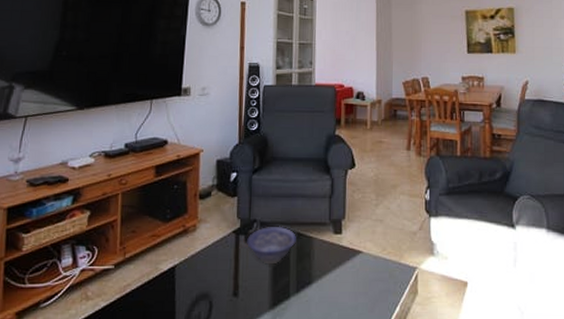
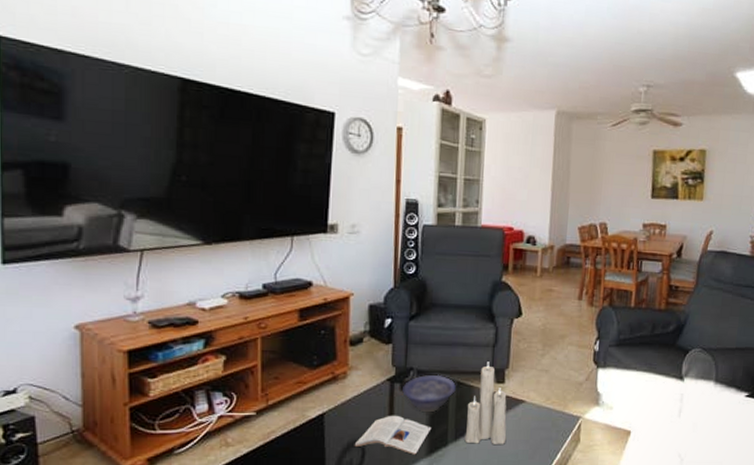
magazine: none [202,267,275,308] -> present [354,415,432,455]
candle: none [306,212,346,297] -> present [464,361,507,444]

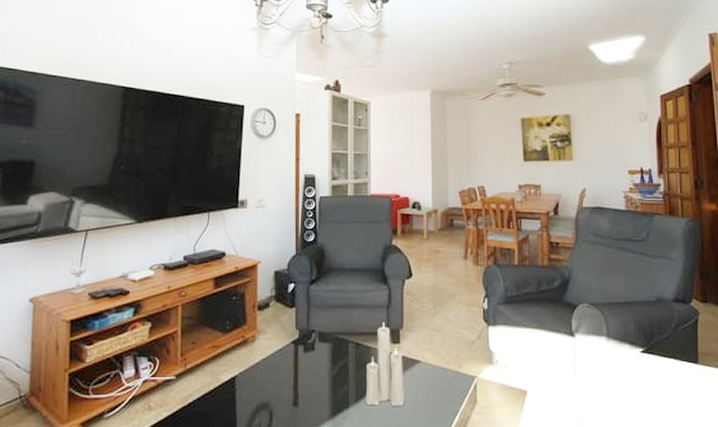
magazine: present [354,415,432,455] -> none [262,377,334,418]
decorative bowl: present [402,374,457,413] -> none [306,336,356,374]

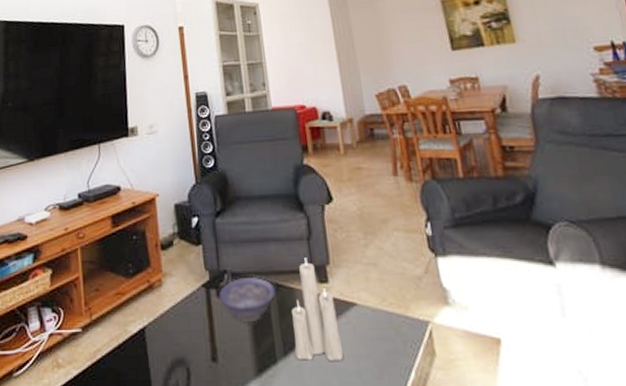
decorative bowl: none [306,336,356,374] -> present [219,276,277,323]

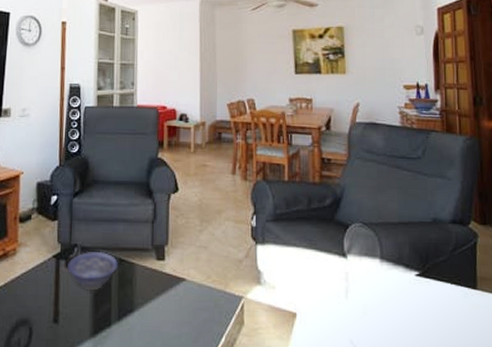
candle: present [292,257,344,361] -> none [128,238,169,326]

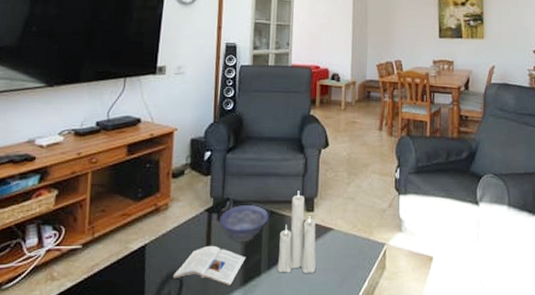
magazine: none [22,293,96,336] -> present [172,245,246,286]
candle: none [128,238,169,326] -> present [277,191,317,273]

